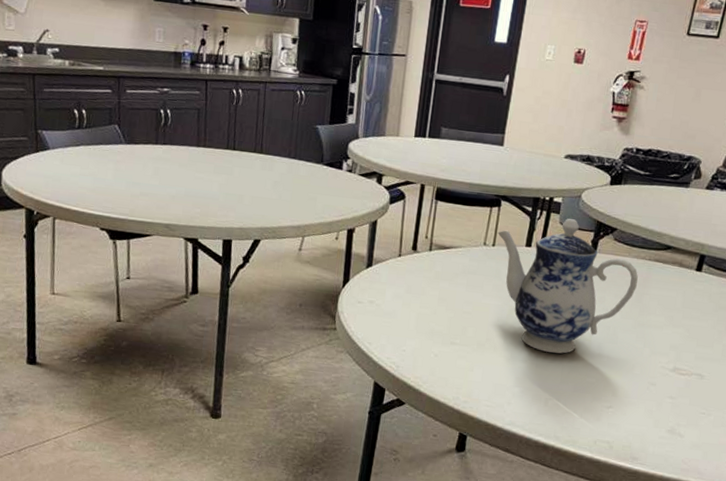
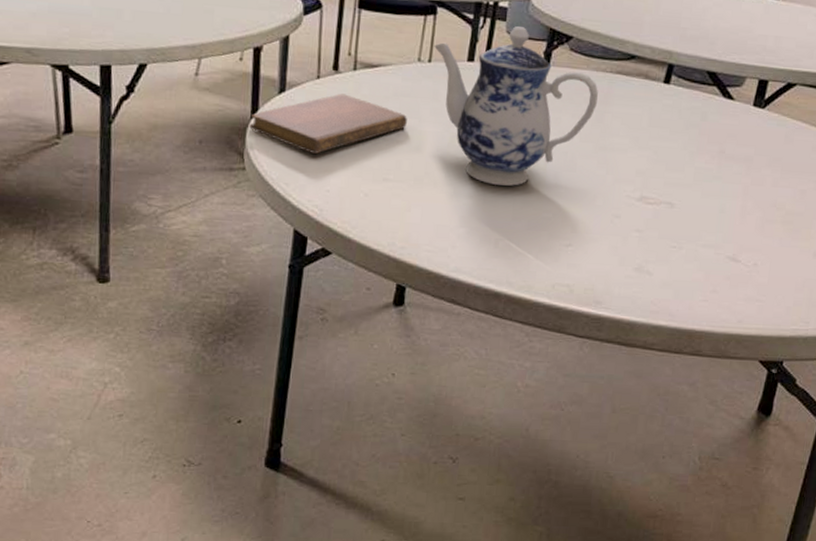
notebook: none [341,269,473,319] -> present [249,93,407,154]

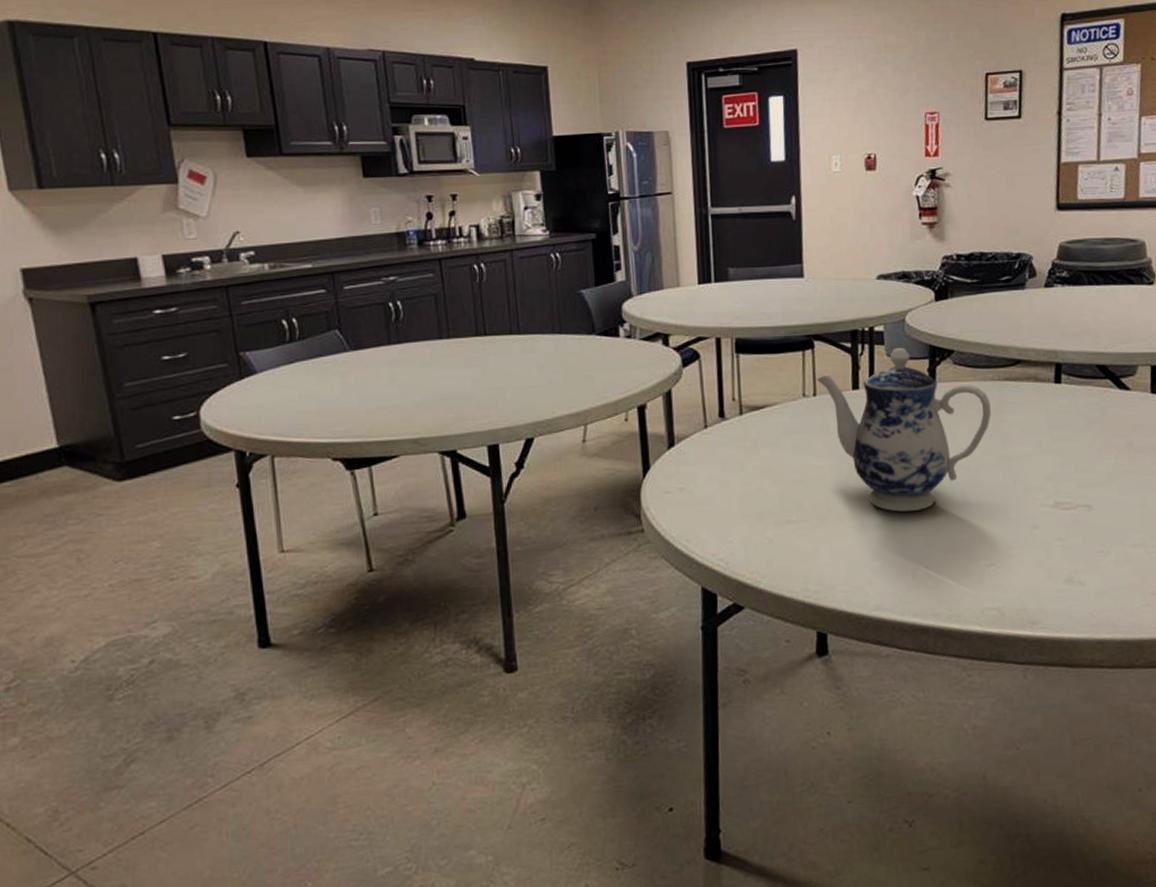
notebook: present [249,93,407,154] -> none [642,440,802,505]

